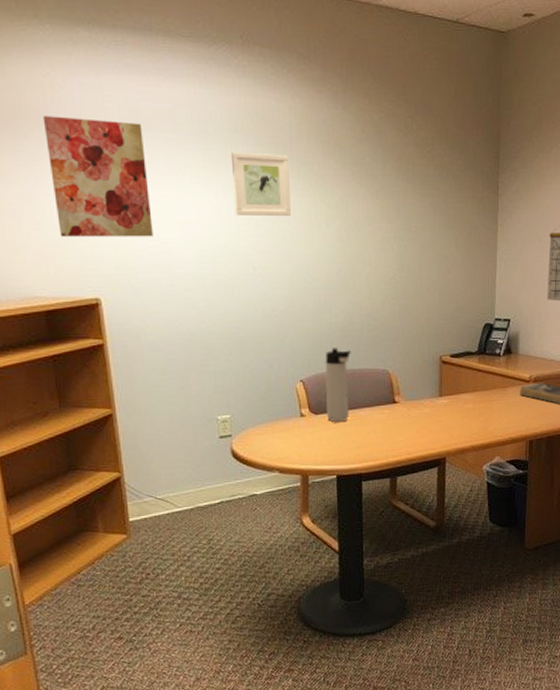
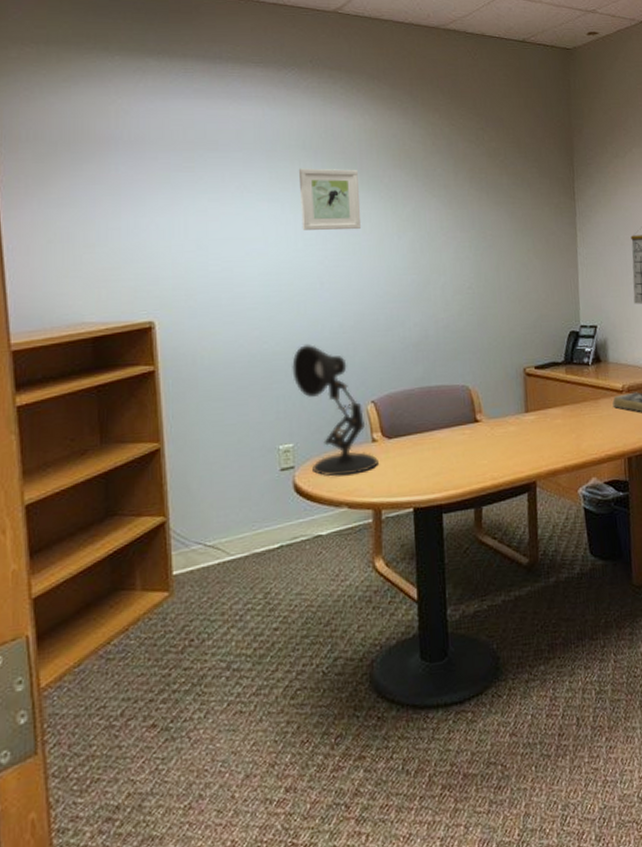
wall art: present [42,116,153,237] -> none [105,140,215,259]
desk lamp: none [228,325,306,446] -> present [292,343,378,477]
thermos bottle: present [325,348,352,423] -> none [398,364,428,447]

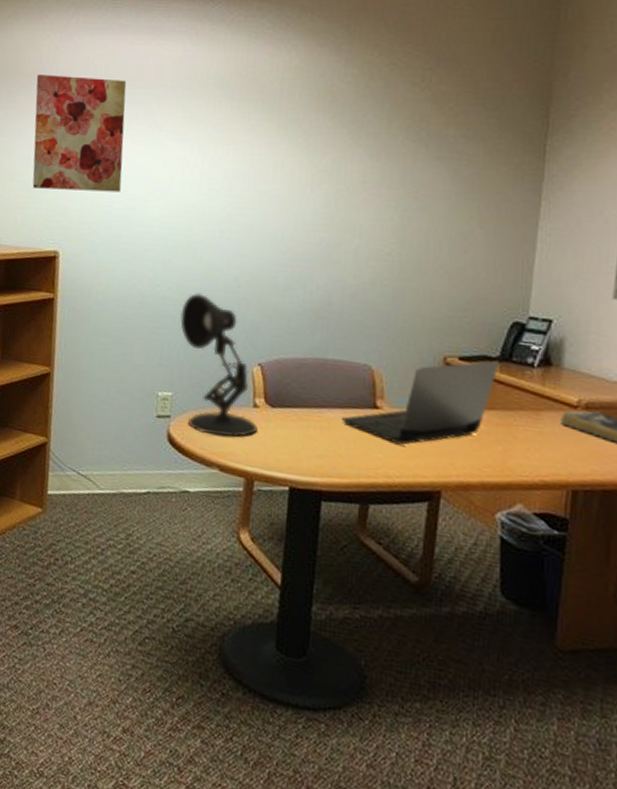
wall art: none [105,140,215,259] -> present [32,74,127,192]
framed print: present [298,168,362,231] -> none [208,108,276,178]
laptop computer: none [450,365,565,450] -> present [342,360,500,445]

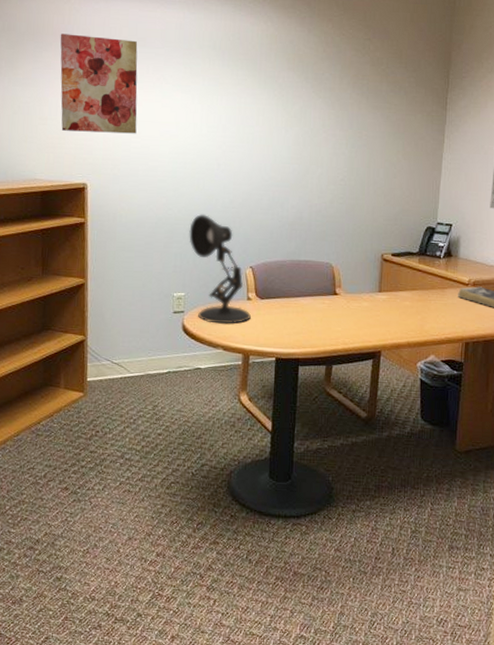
laptop computer: present [342,360,500,445] -> none [312,255,419,320]

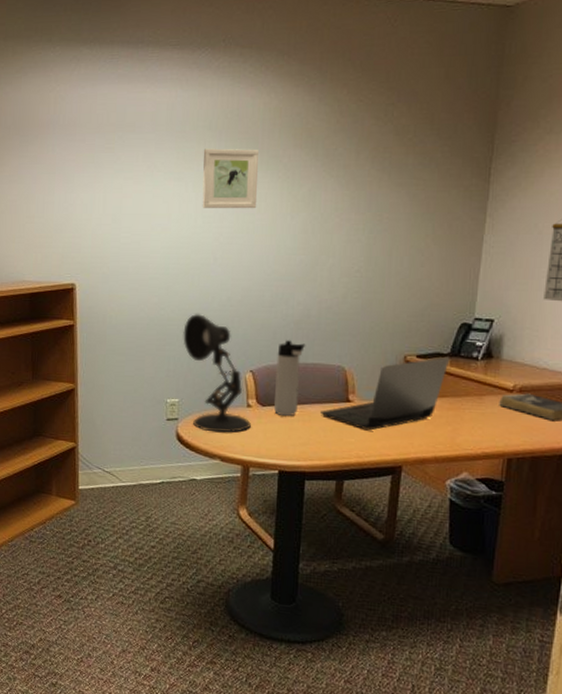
wall art: present [60,33,138,134] -> none [45,124,127,229]
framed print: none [207,66,257,122] -> present [202,148,258,209]
thermos bottle: none [272,239,299,309] -> present [274,340,306,417]
laptop computer: none [312,255,419,320] -> present [321,356,450,431]

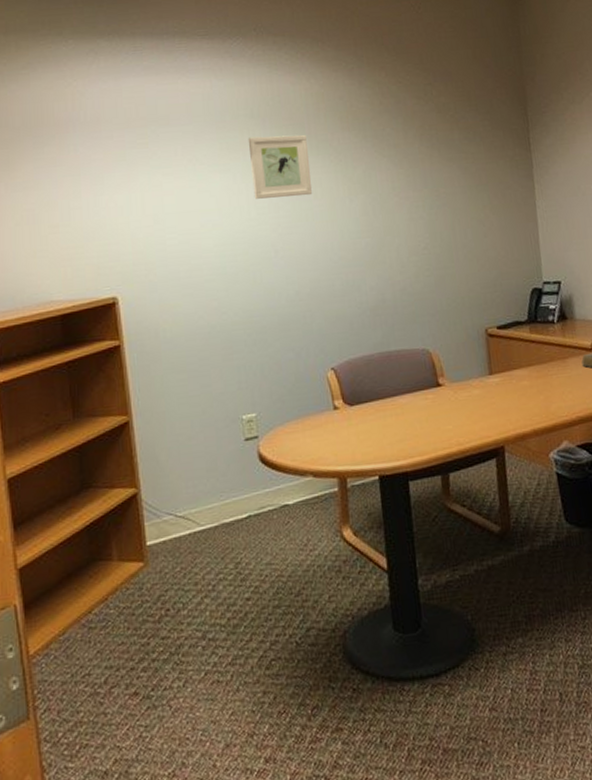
desk lamp: present [183,313,251,433] -> none [251,312,341,446]
thermos bottle: present [274,340,306,417] -> none [357,329,389,414]
laptop computer: present [321,356,450,431] -> none [413,324,529,414]

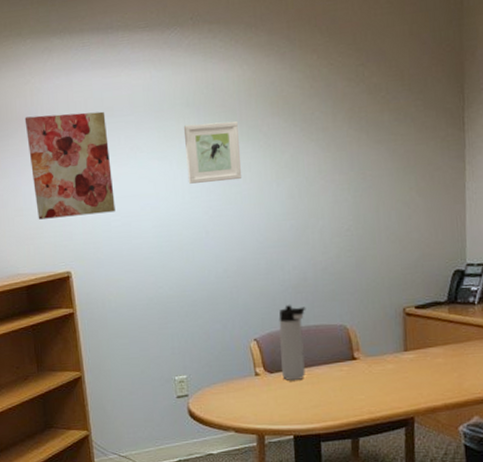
wall art: none [64,119,171,238] -> present [24,111,115,220]
thermos bottle: none [357,329,389,414] -> present [279,305,306,381]

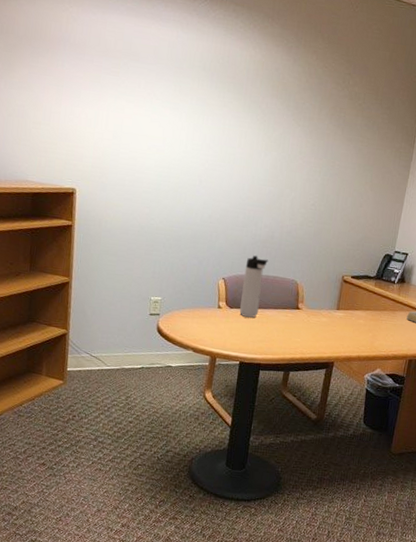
wall art: present [24,111,115,220] -> none [54,41,131,146]
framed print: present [183,121,243,184] -> none [192,86,243,144]

